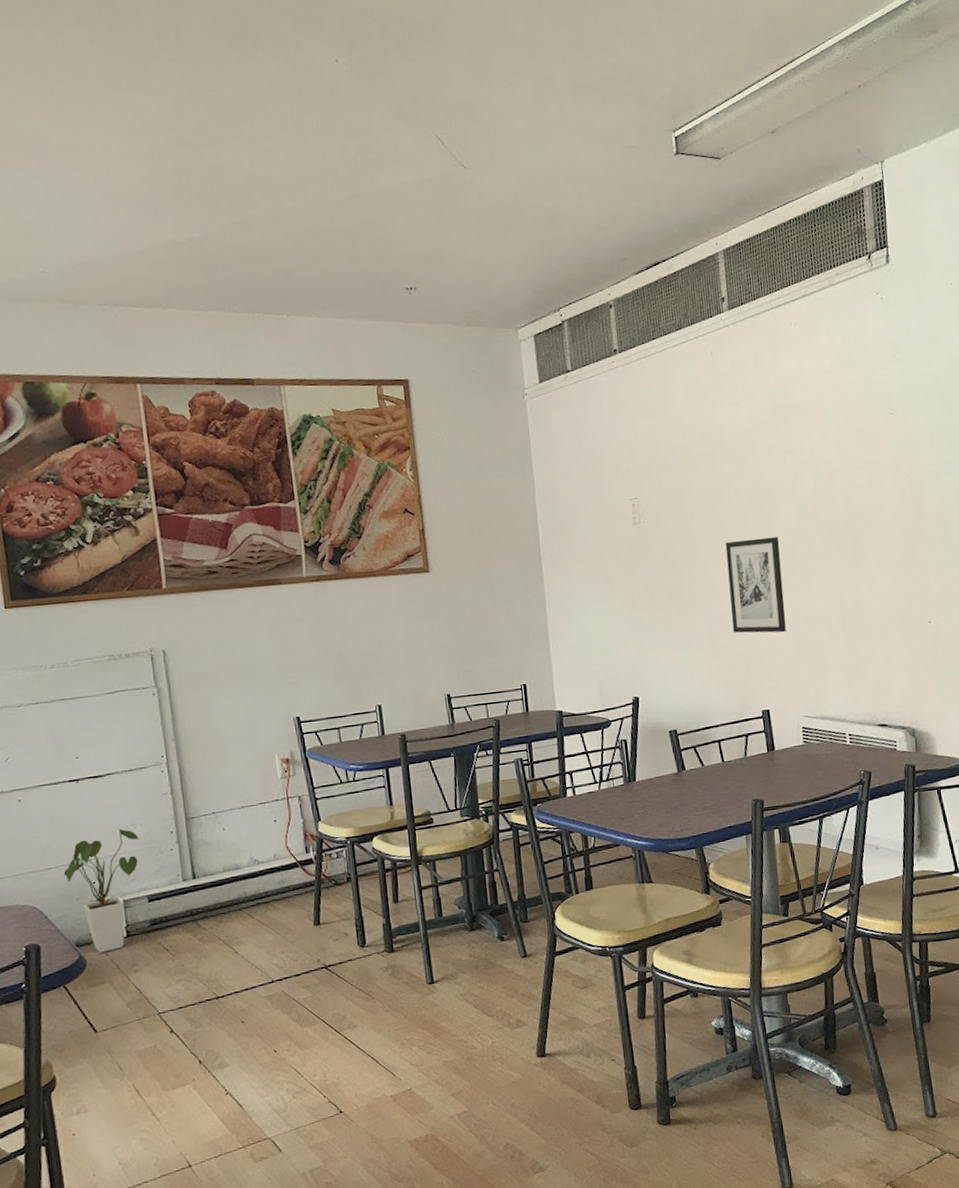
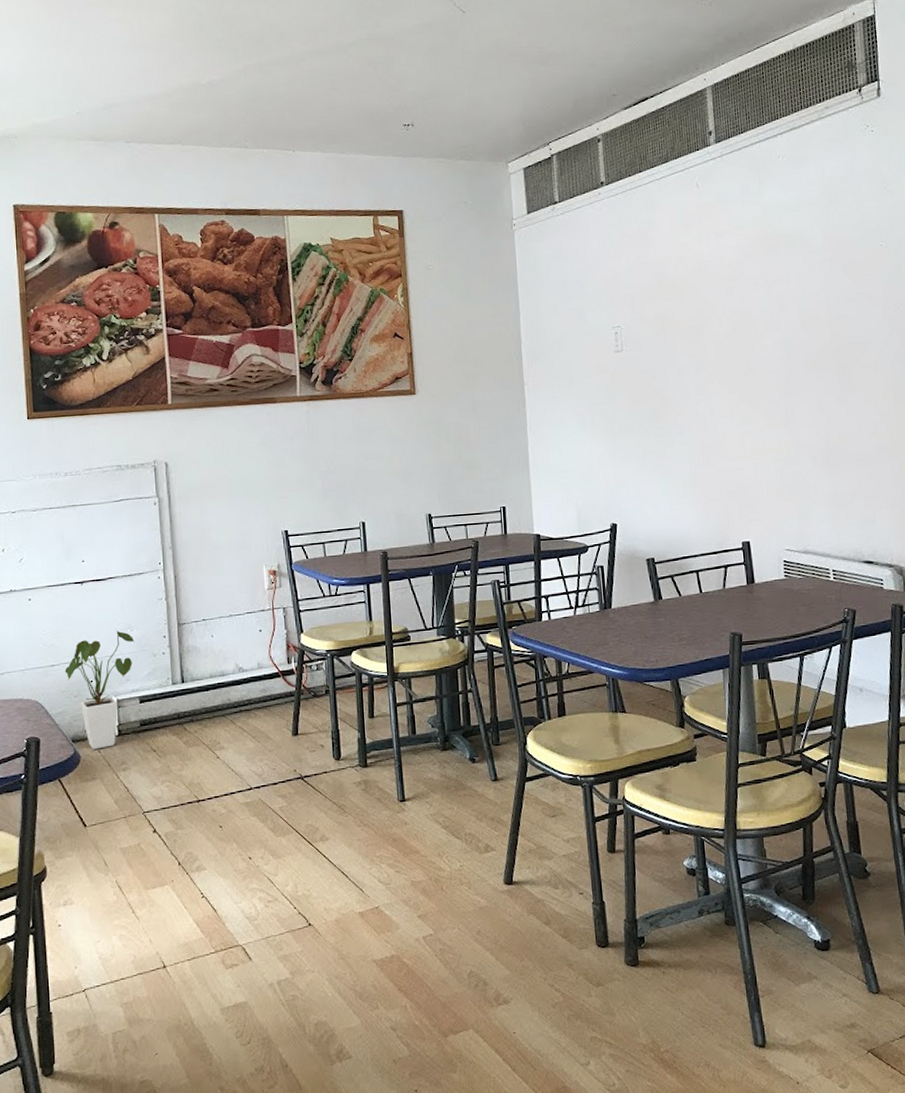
wall art: present [725,537,786,633] -> none [707,367,768,464]

